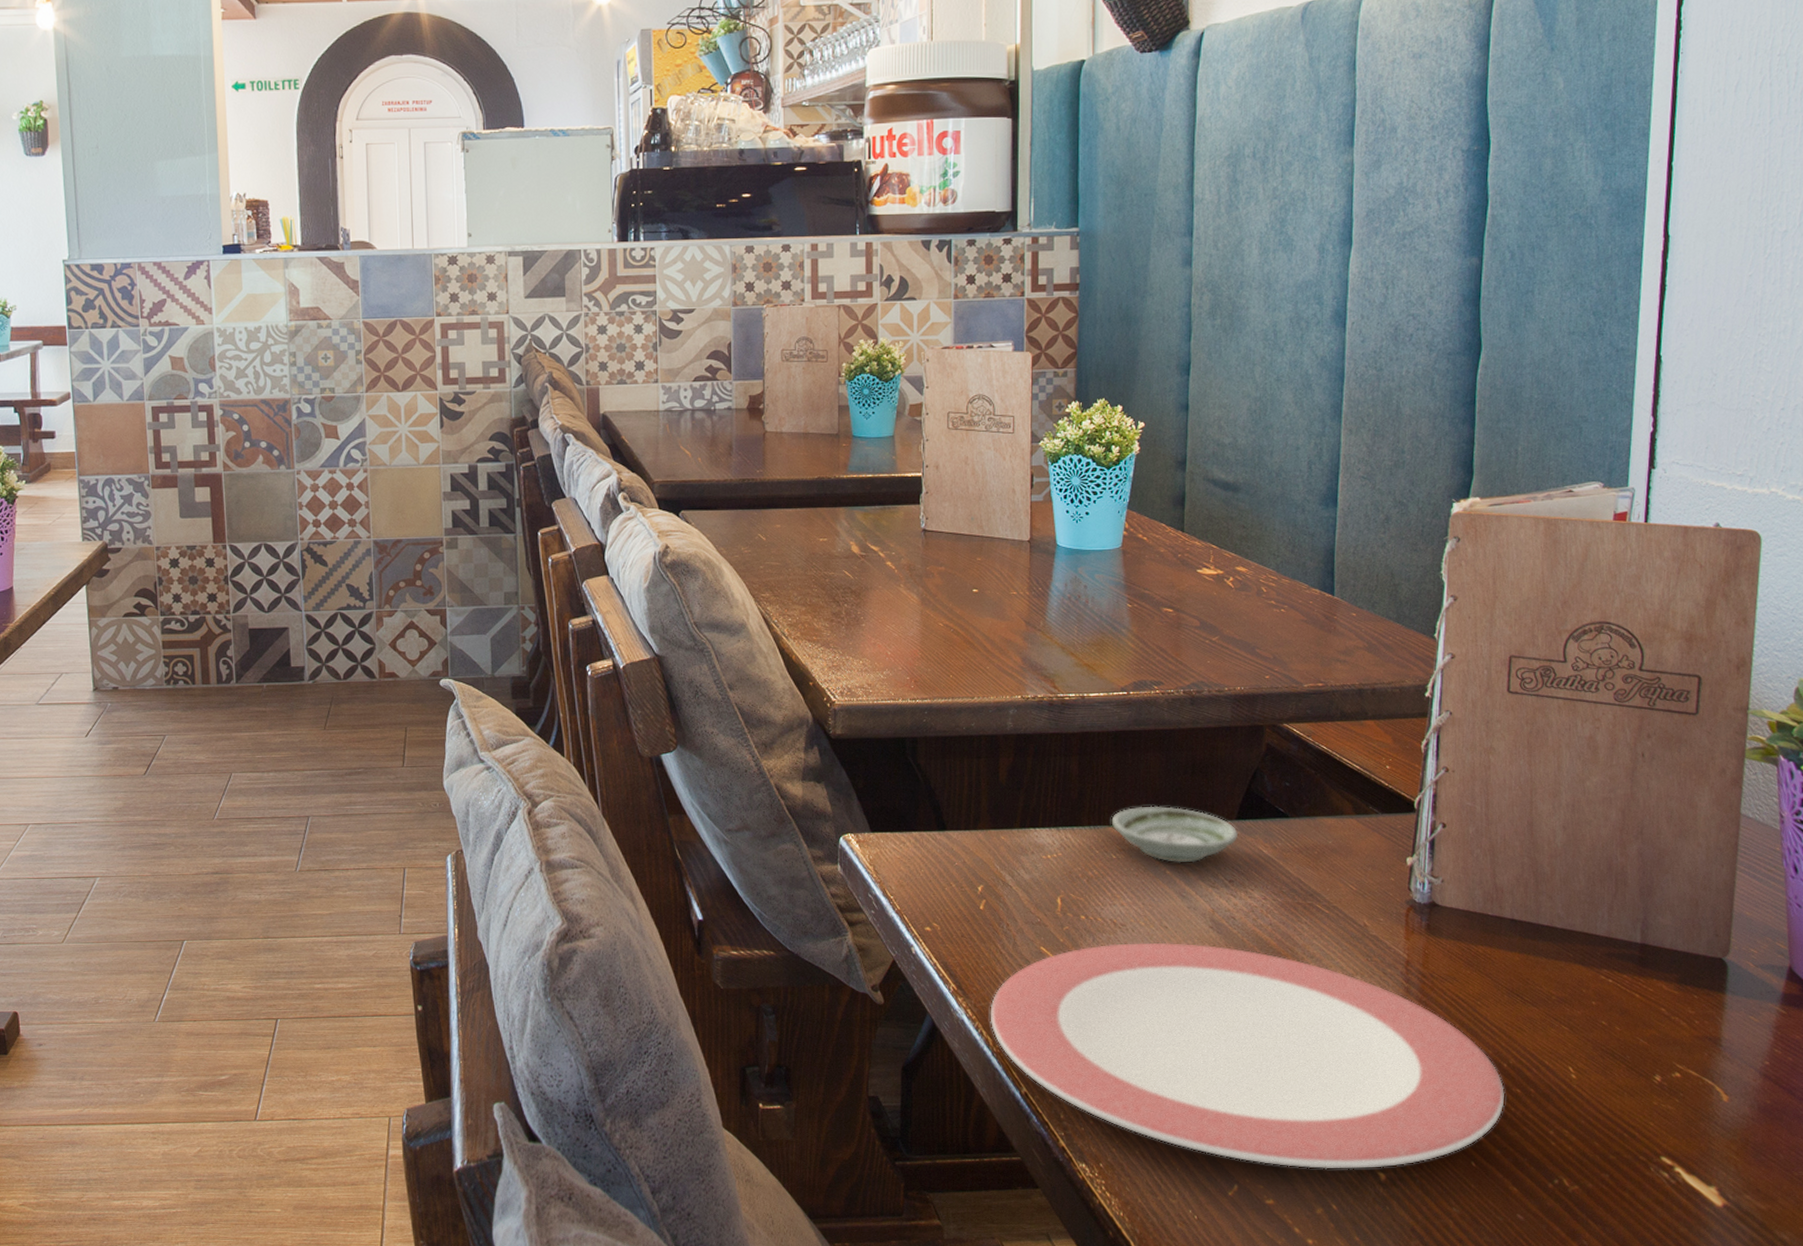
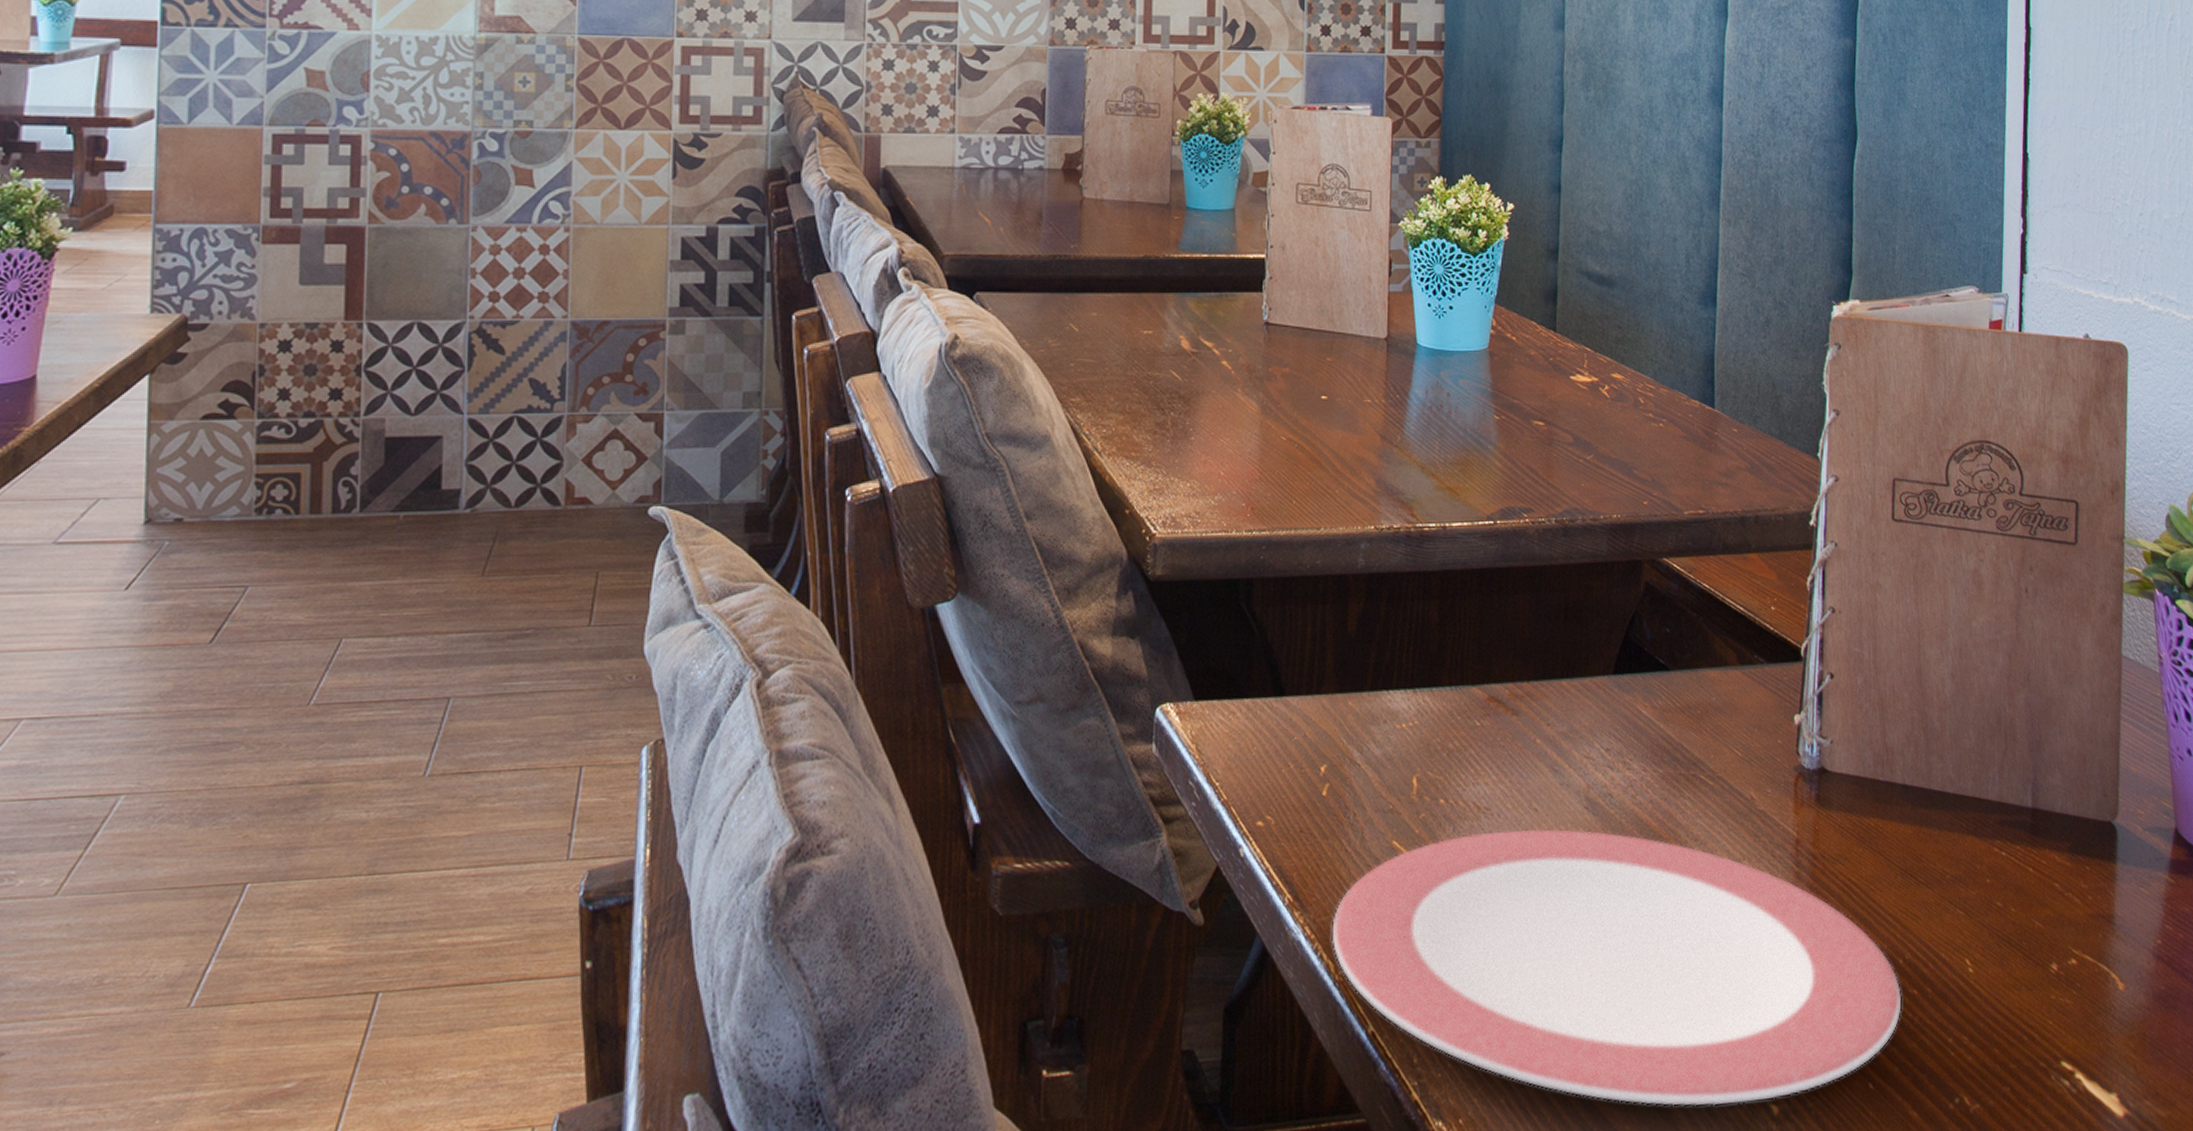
saucer: present [1111,806,1239,863] -> none [1475,659,1616,730]

